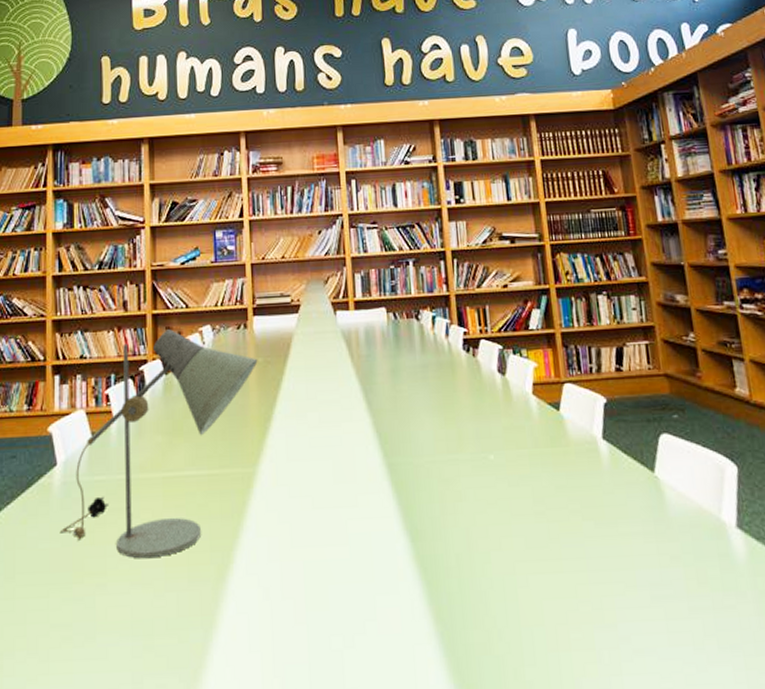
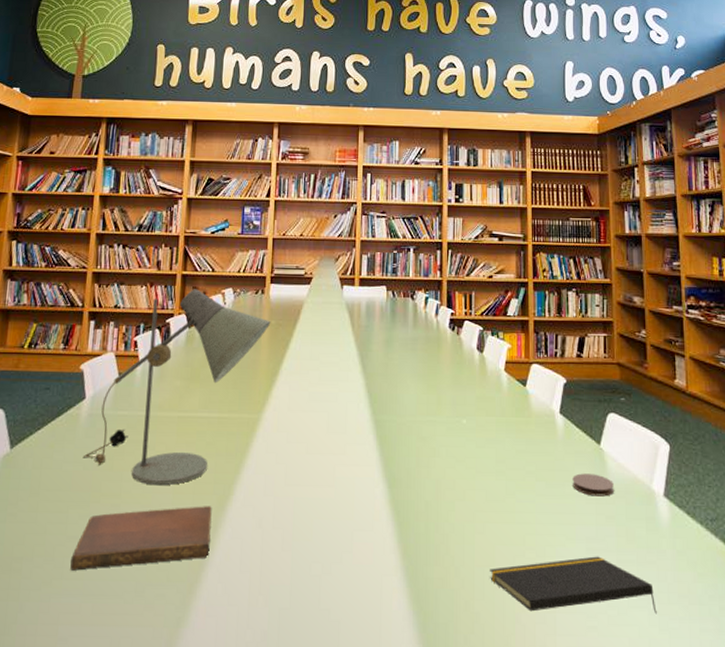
notebook: none [57,578,213,664] -> present [70,506,212,571]
notepad: none [539,604,743,676] -> present [490,556,657,614]
coaster: none [625,507,676,534] -> present [572,473,614,497]

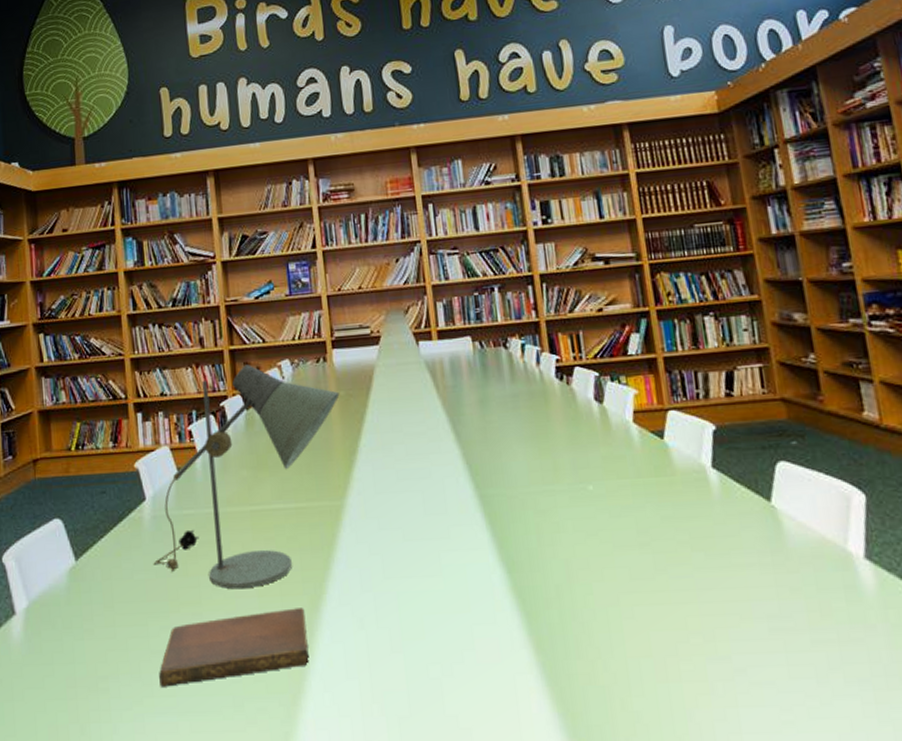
notepad: present [490,556,657,614] -> none [647,637,873,707]
coaster: present [572,473,614,497] -> none [739,537,796,565]

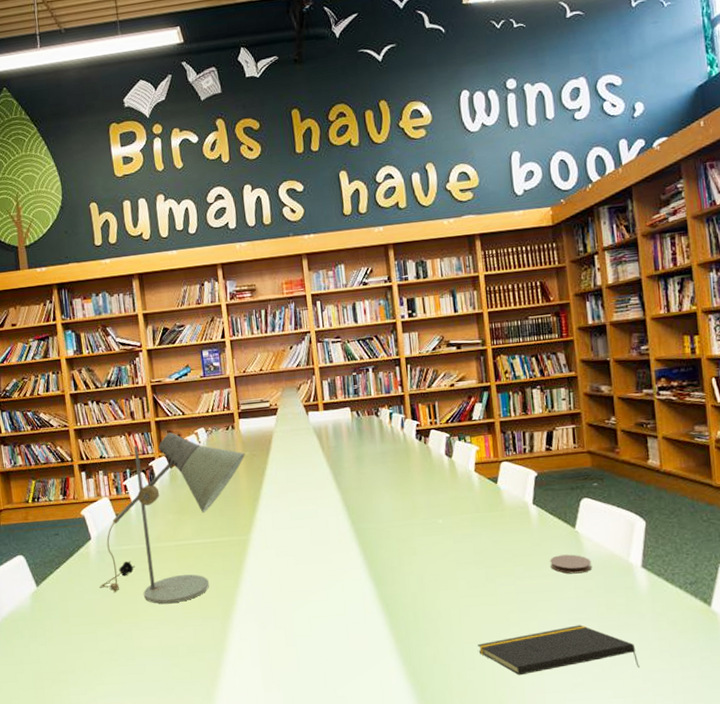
notebook: present [159,608,310,687] -> none [107,616,224,677]
notepad: none [647,637,873,707] -> present [478,625,640,676]
coaster: none [739,537,796,565] -> present [550,554,592,574]

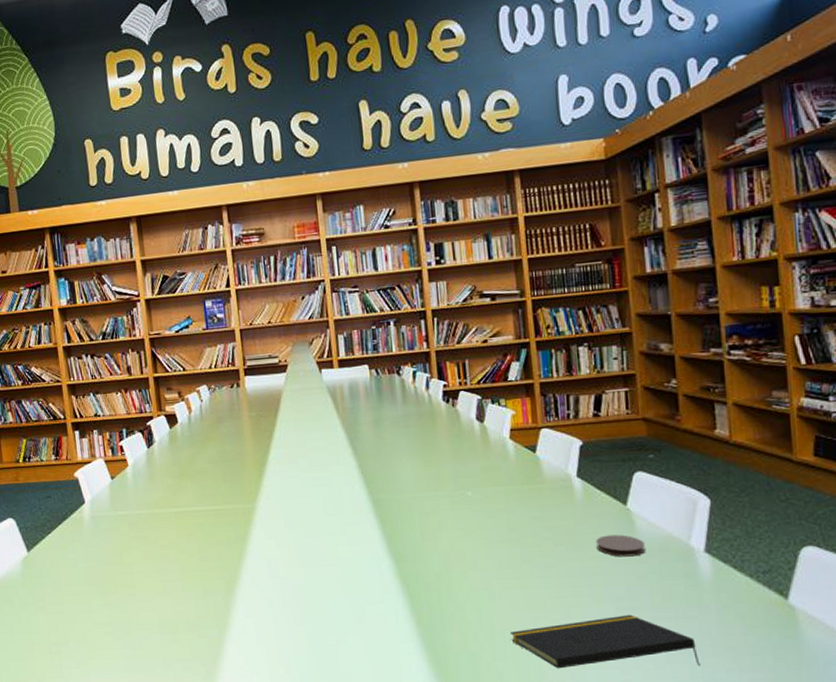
desk lamp: present [100,432,245,604] -> none [94,390,251,575]

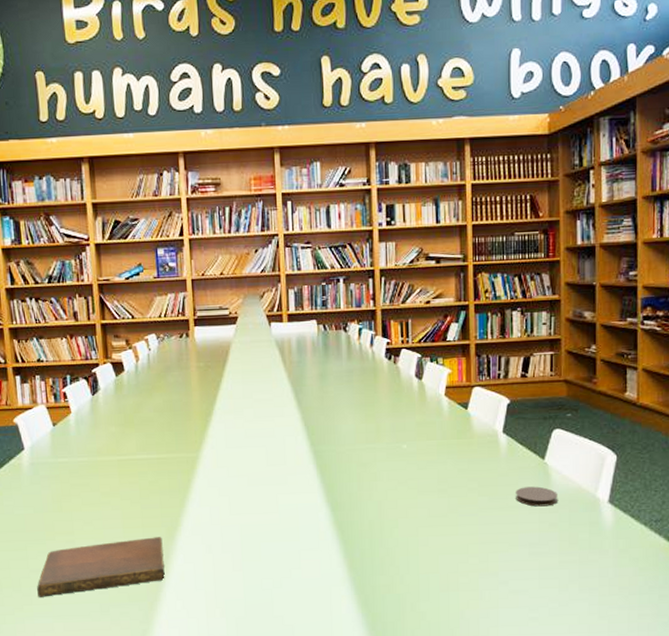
notebook: none [101,590,227,651] -> present [37,537,165,597]
notepad: present [511,614,700,669] -> none [434,559,597,608]

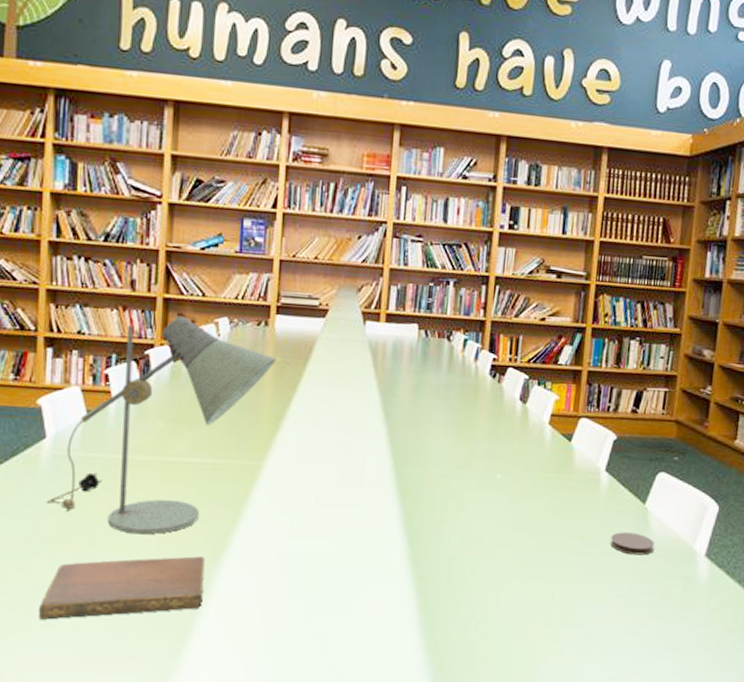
desk lamp: none [32,337,199,522] -> present [48,316,276,535]

